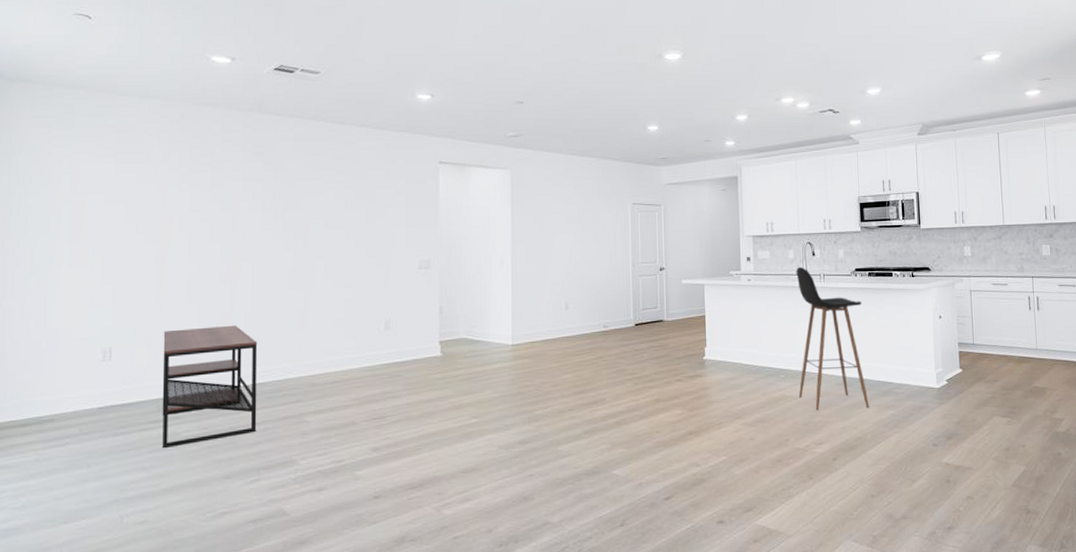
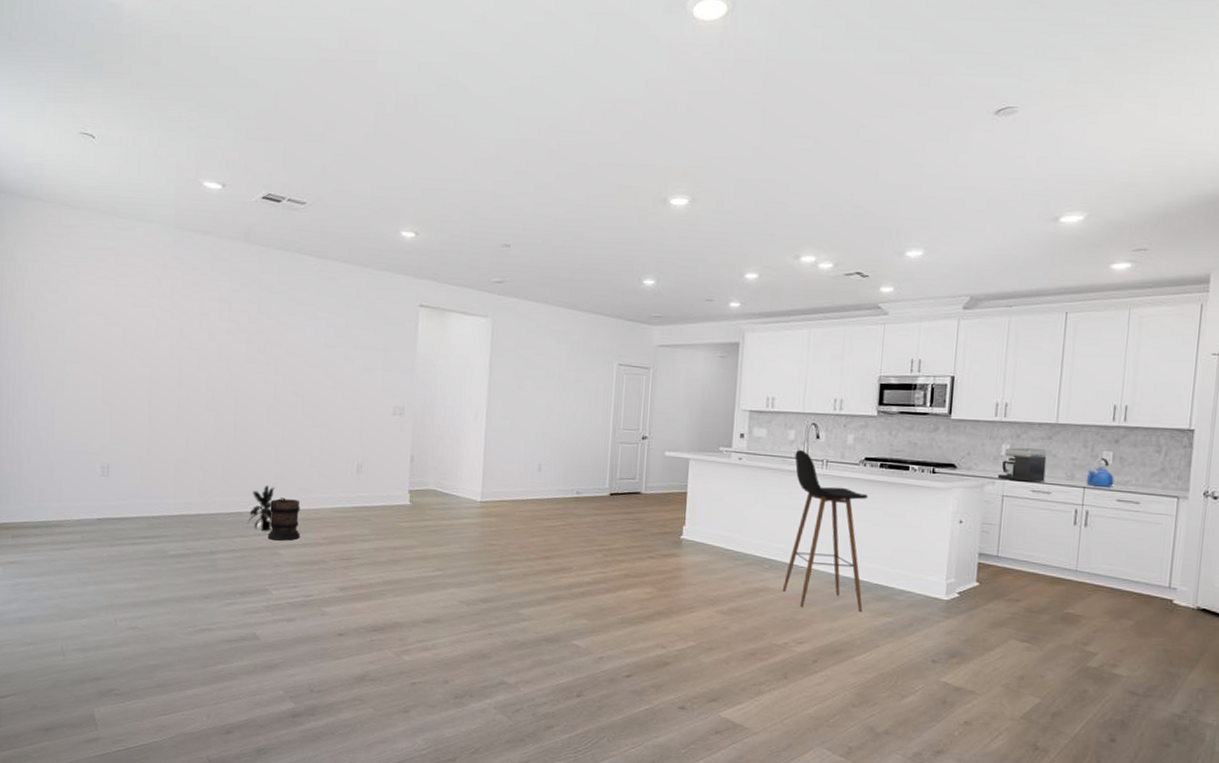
tv stand: present [162,325,258,448] -> none [151,453,238,563]
potted plant: none [270,352,310,399] -> present [248,485,285,531]
wooden barrel: none [293,363,328,408] -> present [268,499,300,541]
coffee maker: none [964,248,1001,277] -> present [997,447,1047,483]
kettle: none [1032,250,1054,275] -> present [1086,457,1115,487]

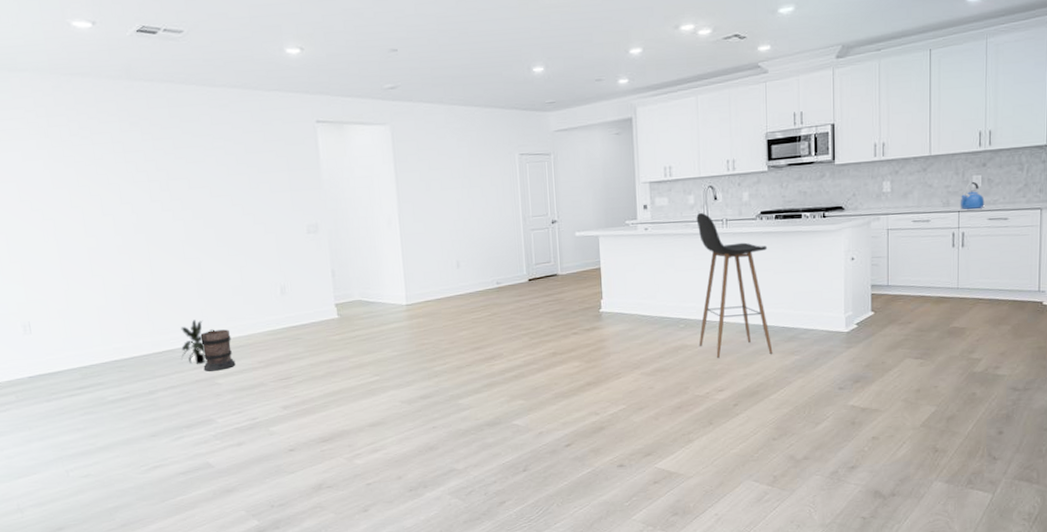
coffee maker: present [997,447,1047,483] -> none [881,181,924,214]

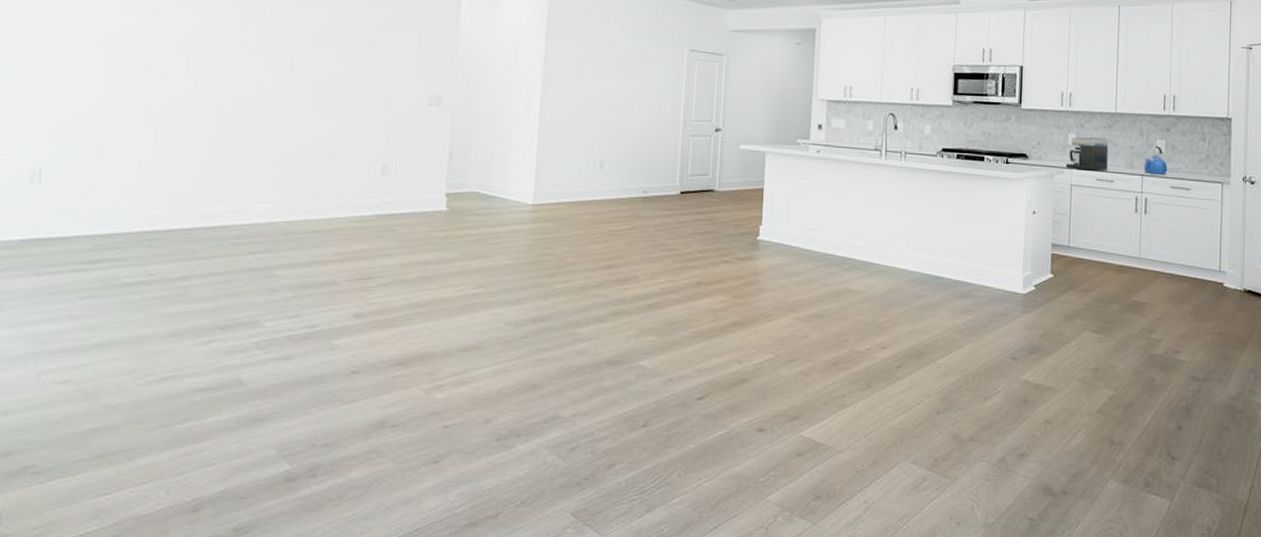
potted plant: present [181,320,214,364] -> none [235,191,287,248]
wooden barrel: present [201,329,236,372] -> none [261,207,307,260]
bar stool: present [696,212,773,359] -> none [863,140,947,312]
coffee maker: none [881,181,924,214] -> present [1065,137,1109,171]

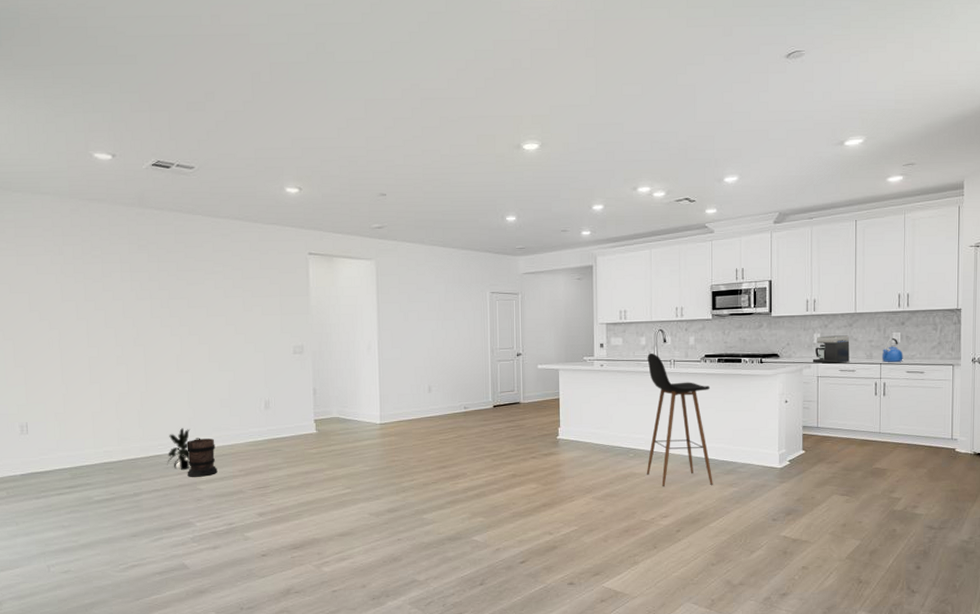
potted plant: none [235,191,287,248] -> present [167,428,200,470]
wooden barrel: none [261,207,307,260] -> present [187,438,218,477]
bar stool: none [863,140,947,312] -> present [646,352,713,487]

